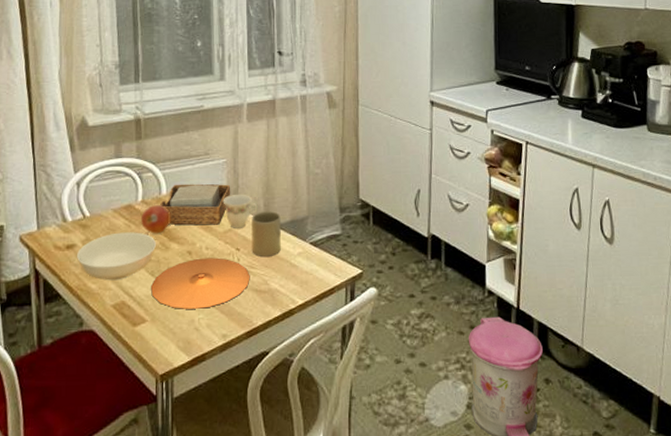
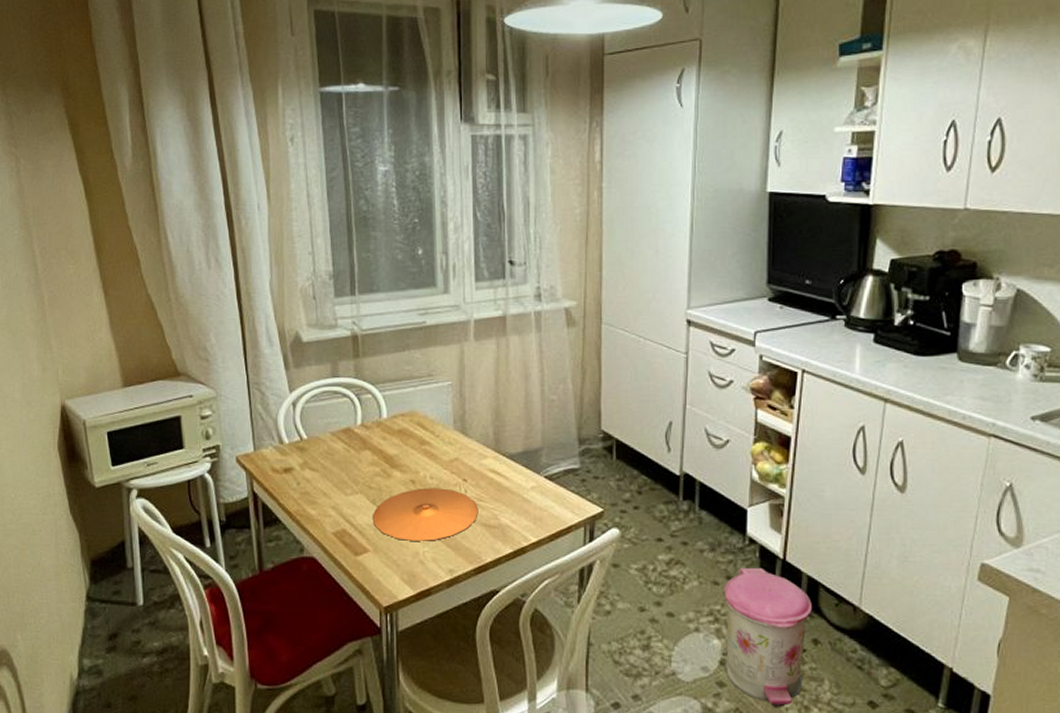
bowl: present [77,232,157,281] -> none [295,457,378,507]
fruit: present [140,204,171,234] -> none [360,428,392,460]
napkin holder: present [160,183,231,226] -> none [381,407,457,453]
teacup: present [223,194,258,228] -> none [448,420,486,457]
mug: present [252,211,281,256] -> none [480,440,512,489]

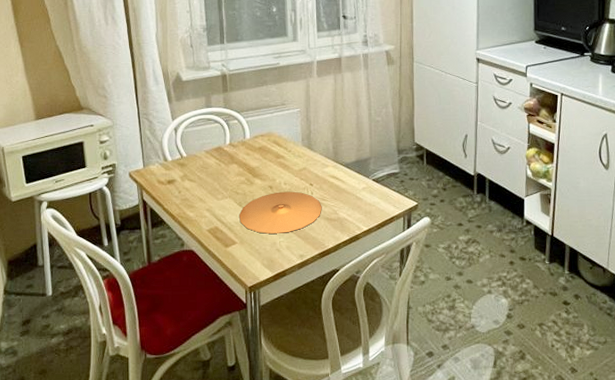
trash can: present [723,567,812,708] -> none [508,242,573,349]

